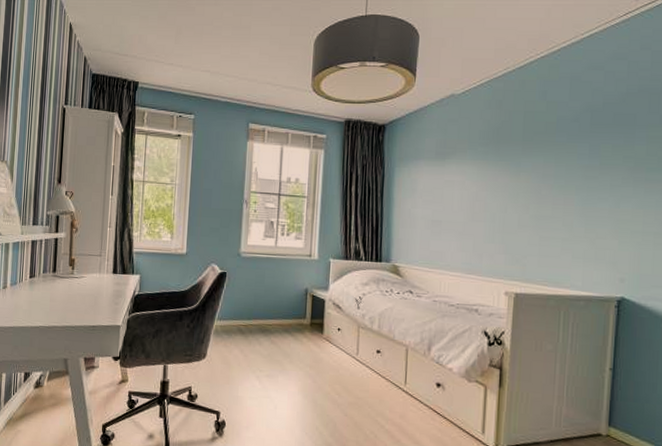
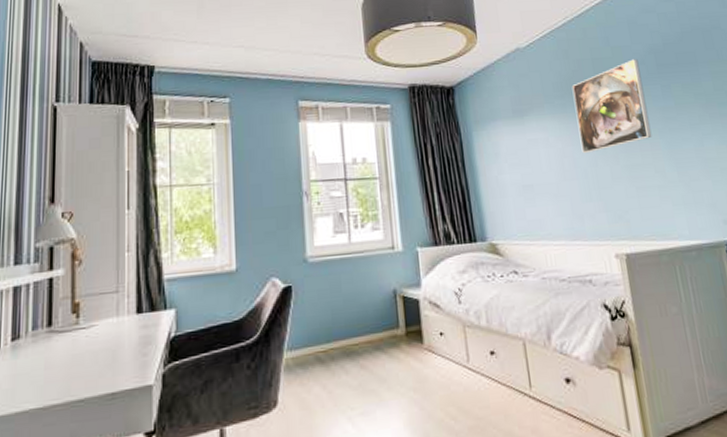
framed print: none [494,116,572,200] -> present [571,59,652,154]

